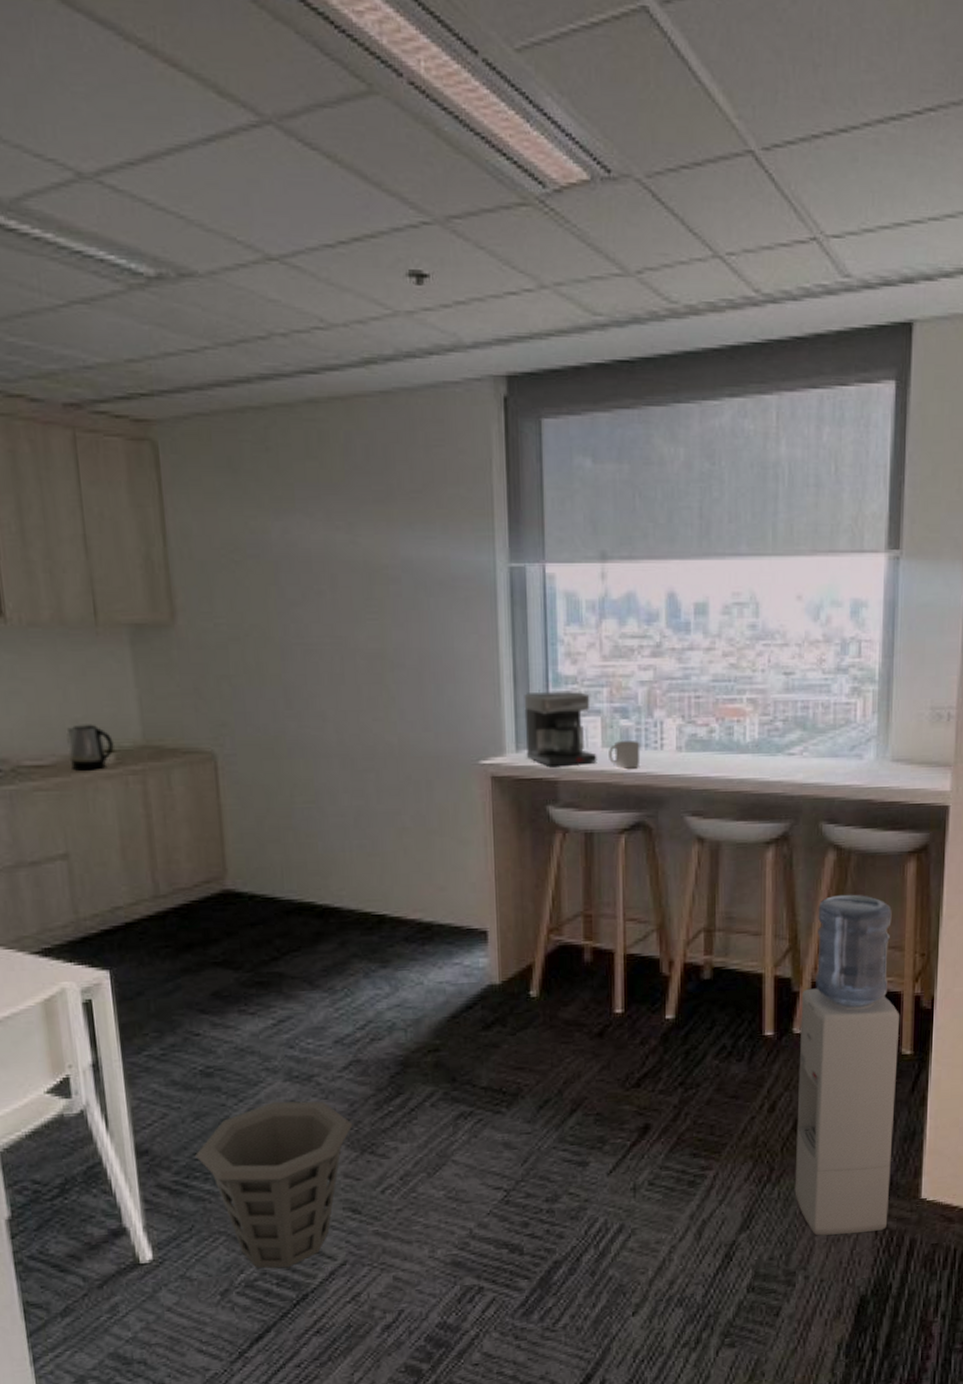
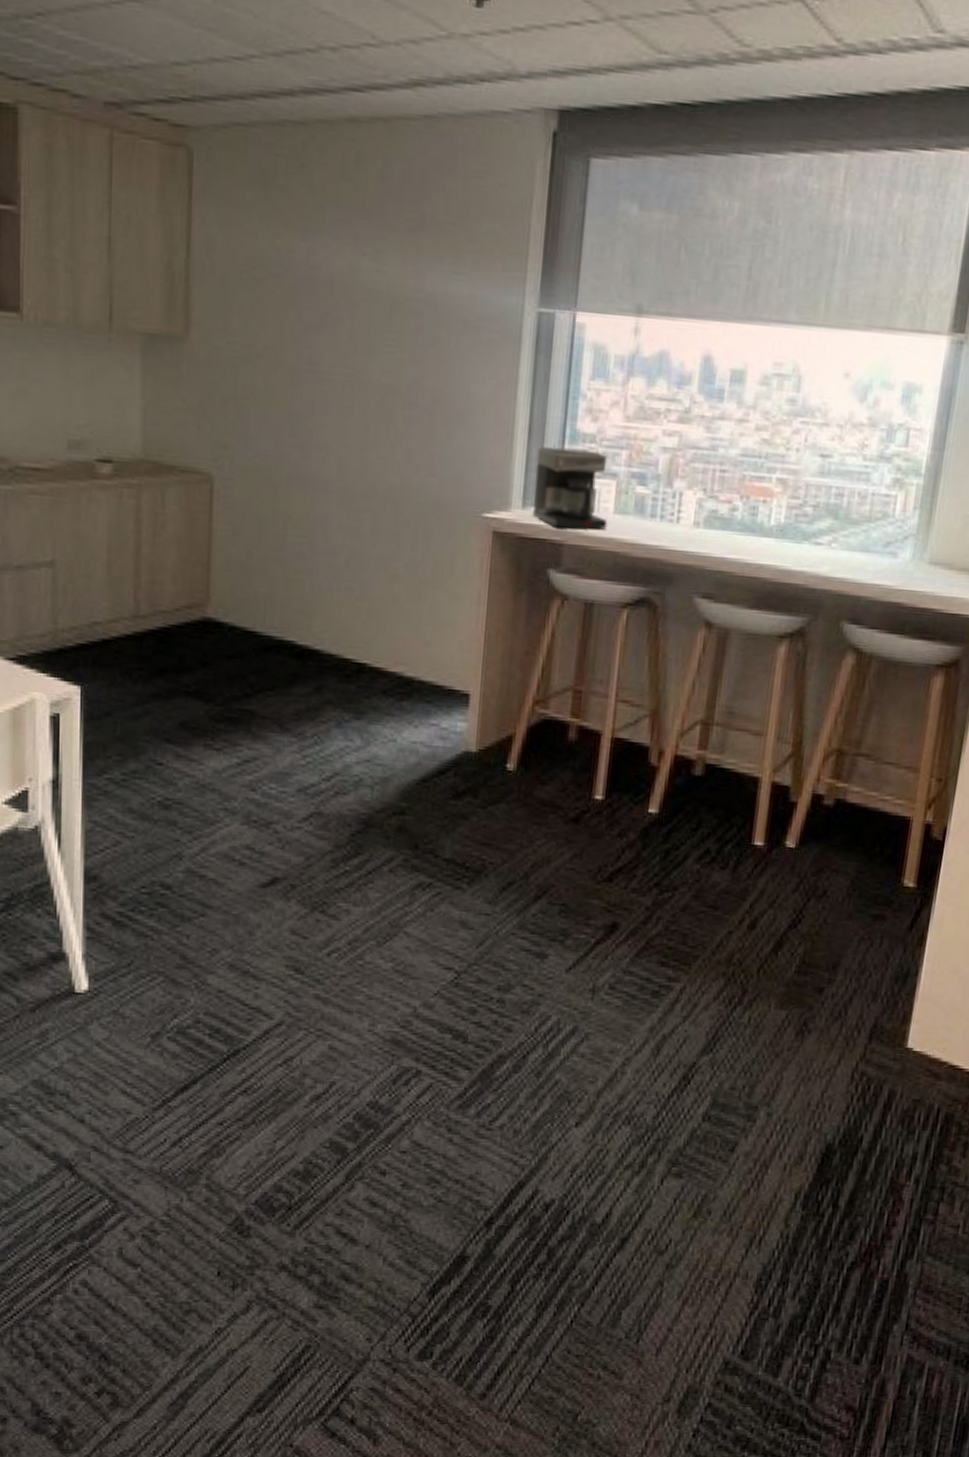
kettle: present [67,724,114,771] -> none [68,430,113,479]
trash bin: present [195,1101,353,1269] -> none [143,844,307,1020]
mug: present [609,741,640,769] -> none [620,509,656,540]
water cooler: present [794,894,900,1236] -> none [767,702,911,1076]

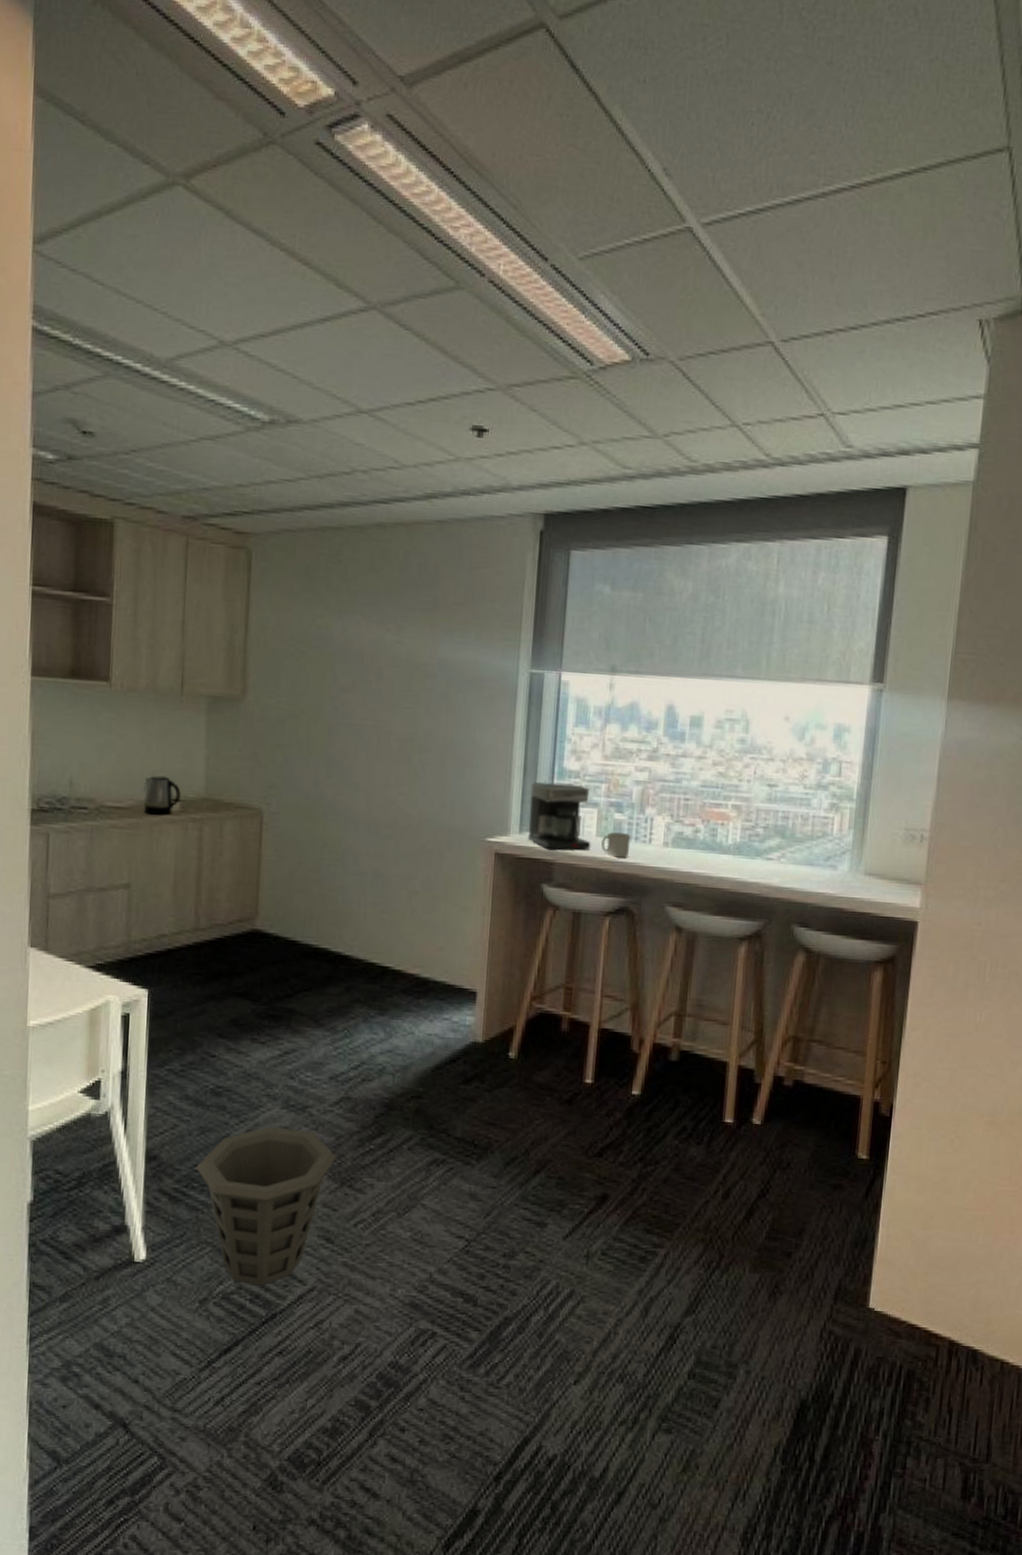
kettle: none [68,430,113,479] -> present [144,775,181,815]
trash bin: none [143,844,307,1020] -> present [196,1126,337,1286]
mug: none [620,509,656,540] -> present [601,832,631,858]

